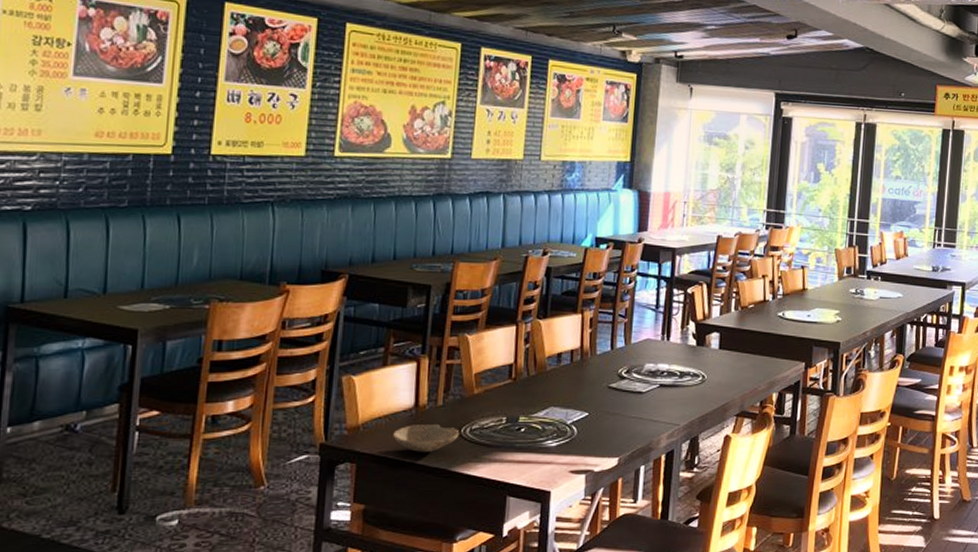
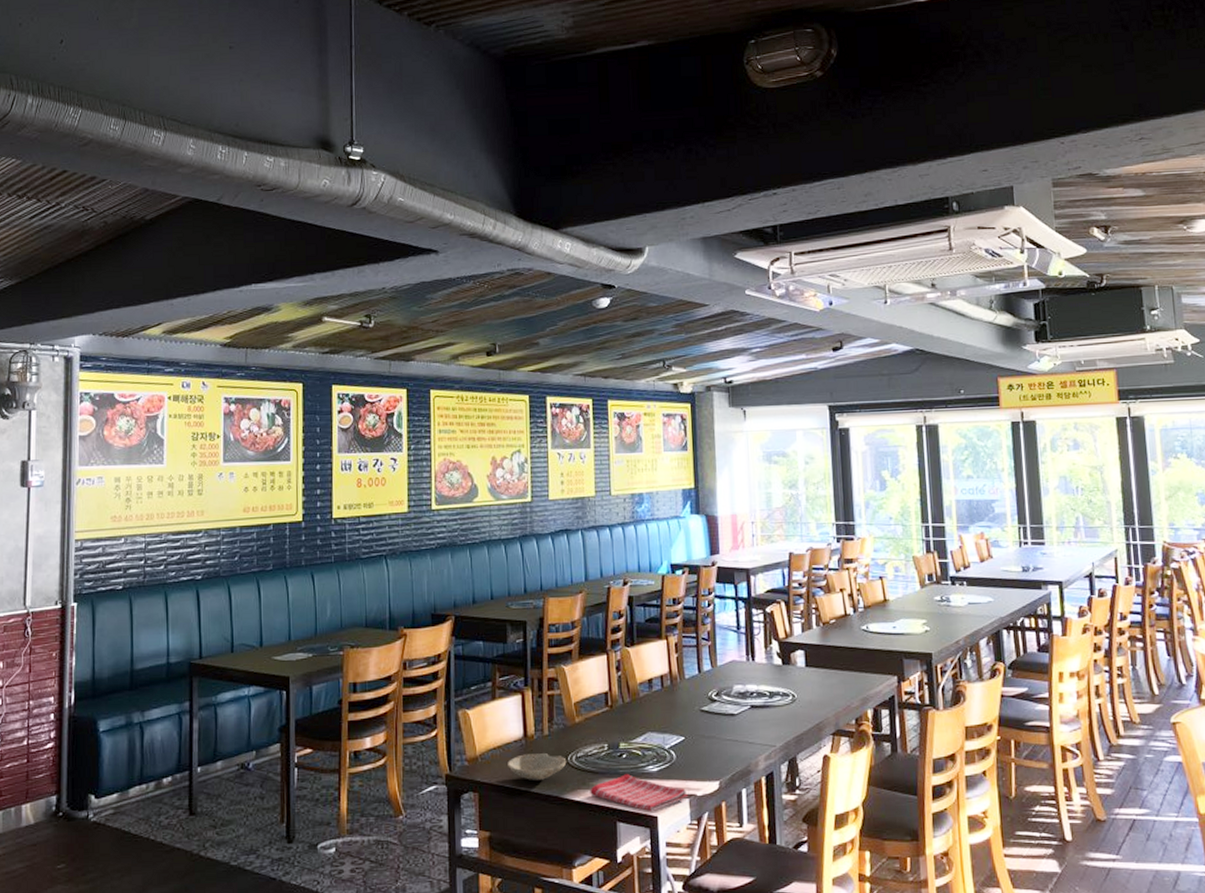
dish towel: none [481,447,585,487] -> present [590,773,688,812]

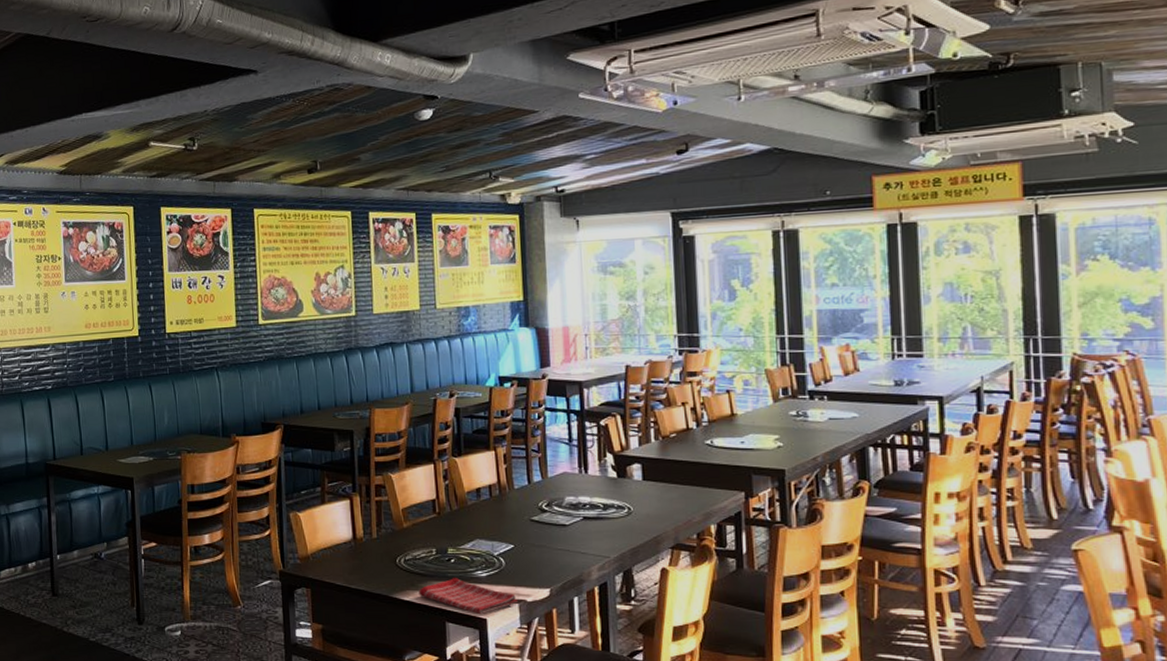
bowl: present [508,753,567,780] -> none [338,555,396,580]

